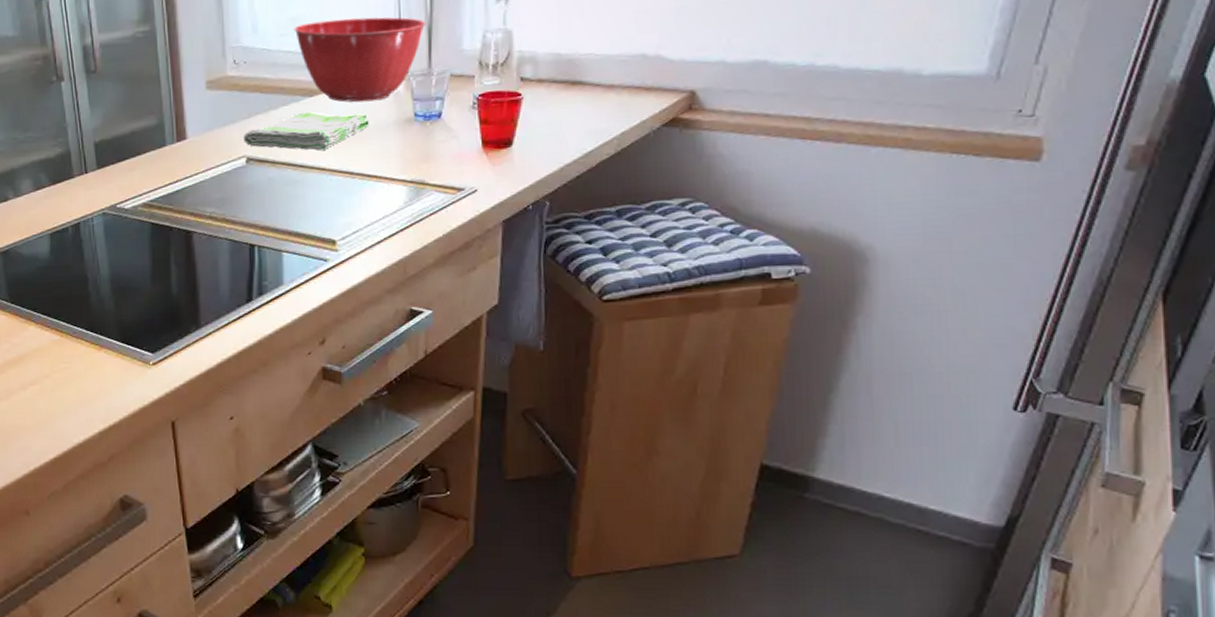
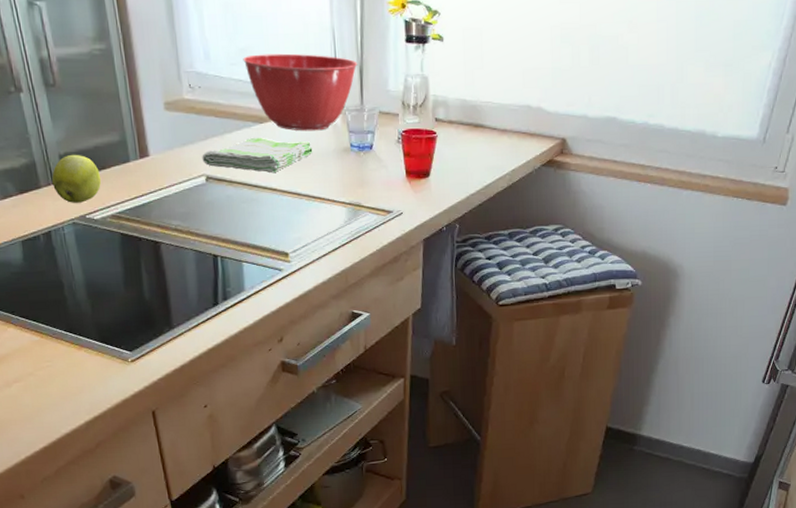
apple: none [86,141,135,192] -> present [52,154,102,203]

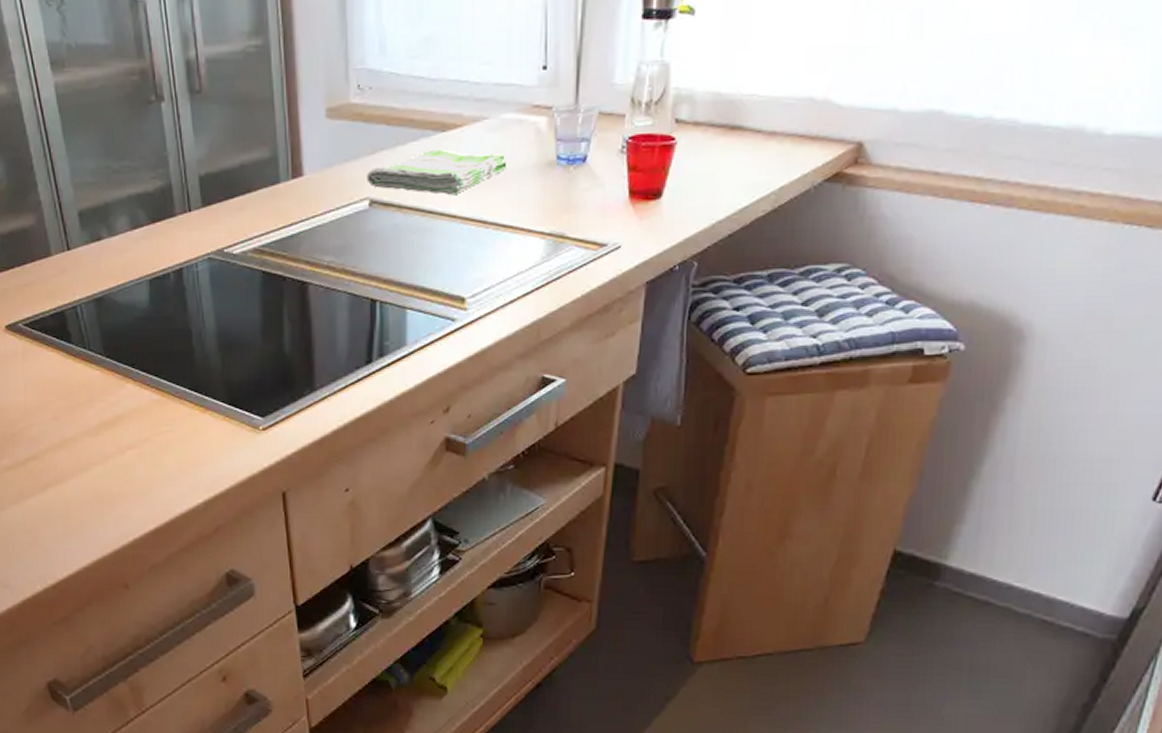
apple: present [52,154,102,203] -> none [189,174,245,234]
mixing bowl: present [243,53,358,131] -> none [427,40,575,141]

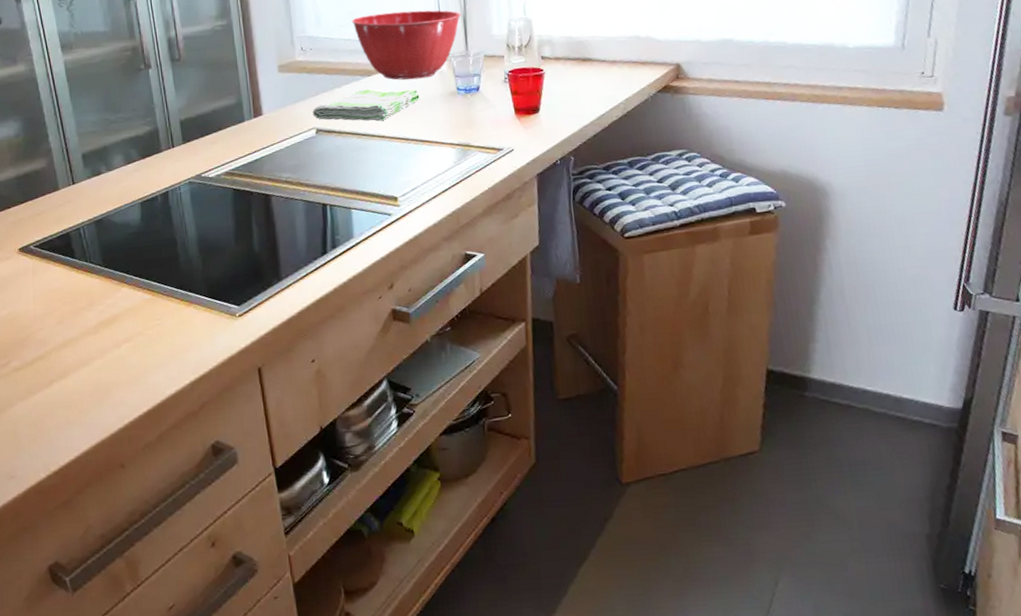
mixing bowl: none [427,40,575,141] -> present [351,10,462,80]

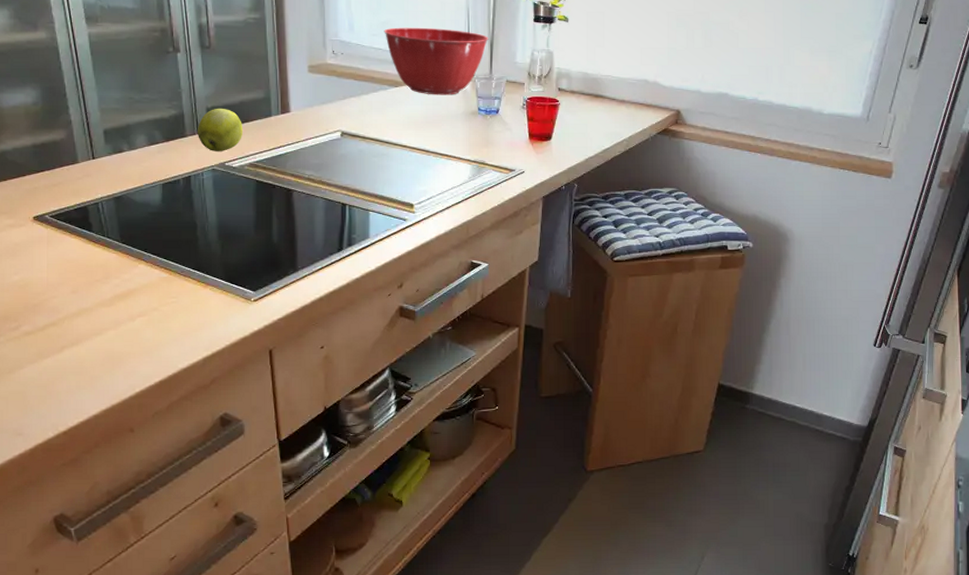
apple: none [172,119,218,164] -> present [198,108,243,151]
dish towel: present [312,89,420,122] -> none [339,100,443,132]

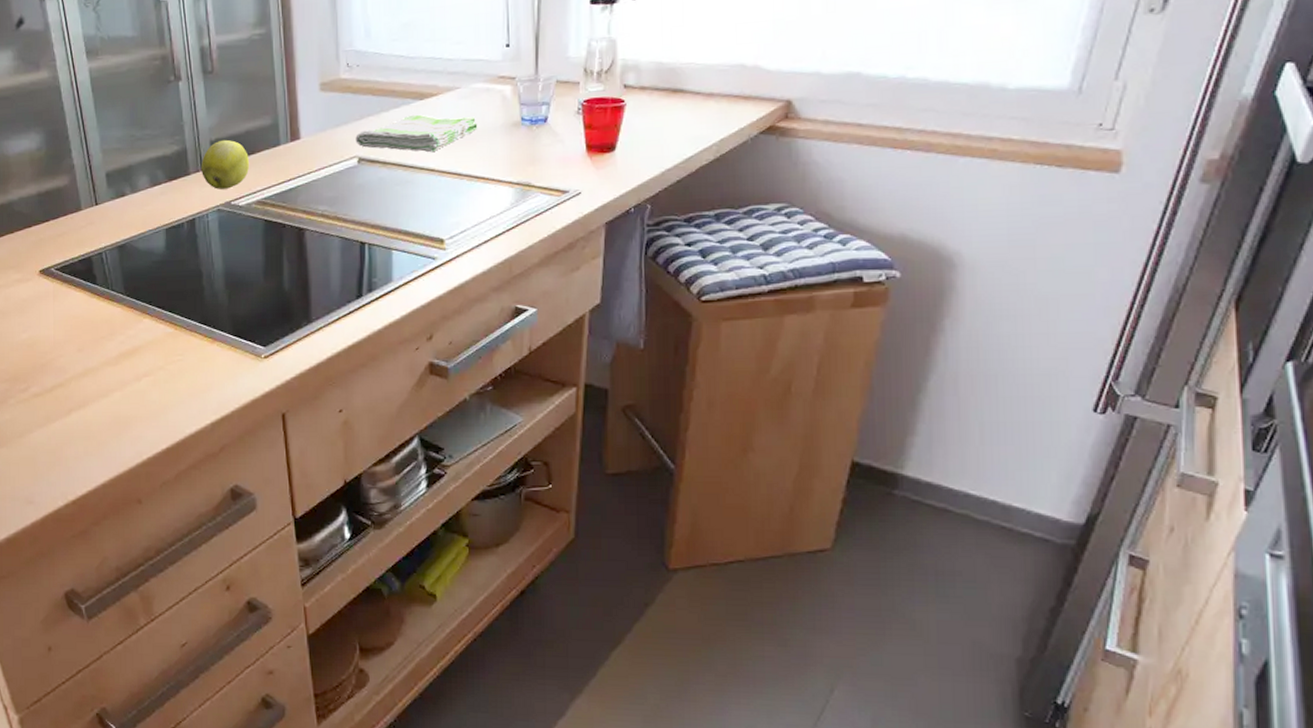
dish towel: none [339,100,443,132] -> present [355,115,478,153]
mixing bowl: present [384,27,489,95] -> none [405,24,534,106]

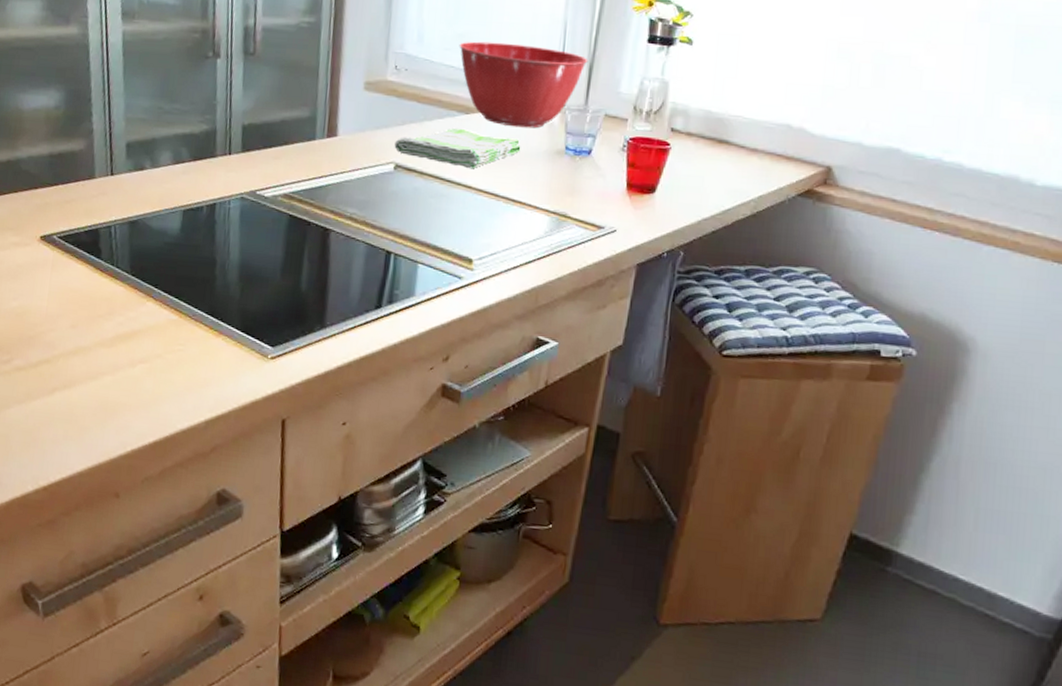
apple: present [201,139,250,190] -> none [229,125,282,178]
mixing bowl: none [405,24,534,106] -> present [459,41,588,129]

